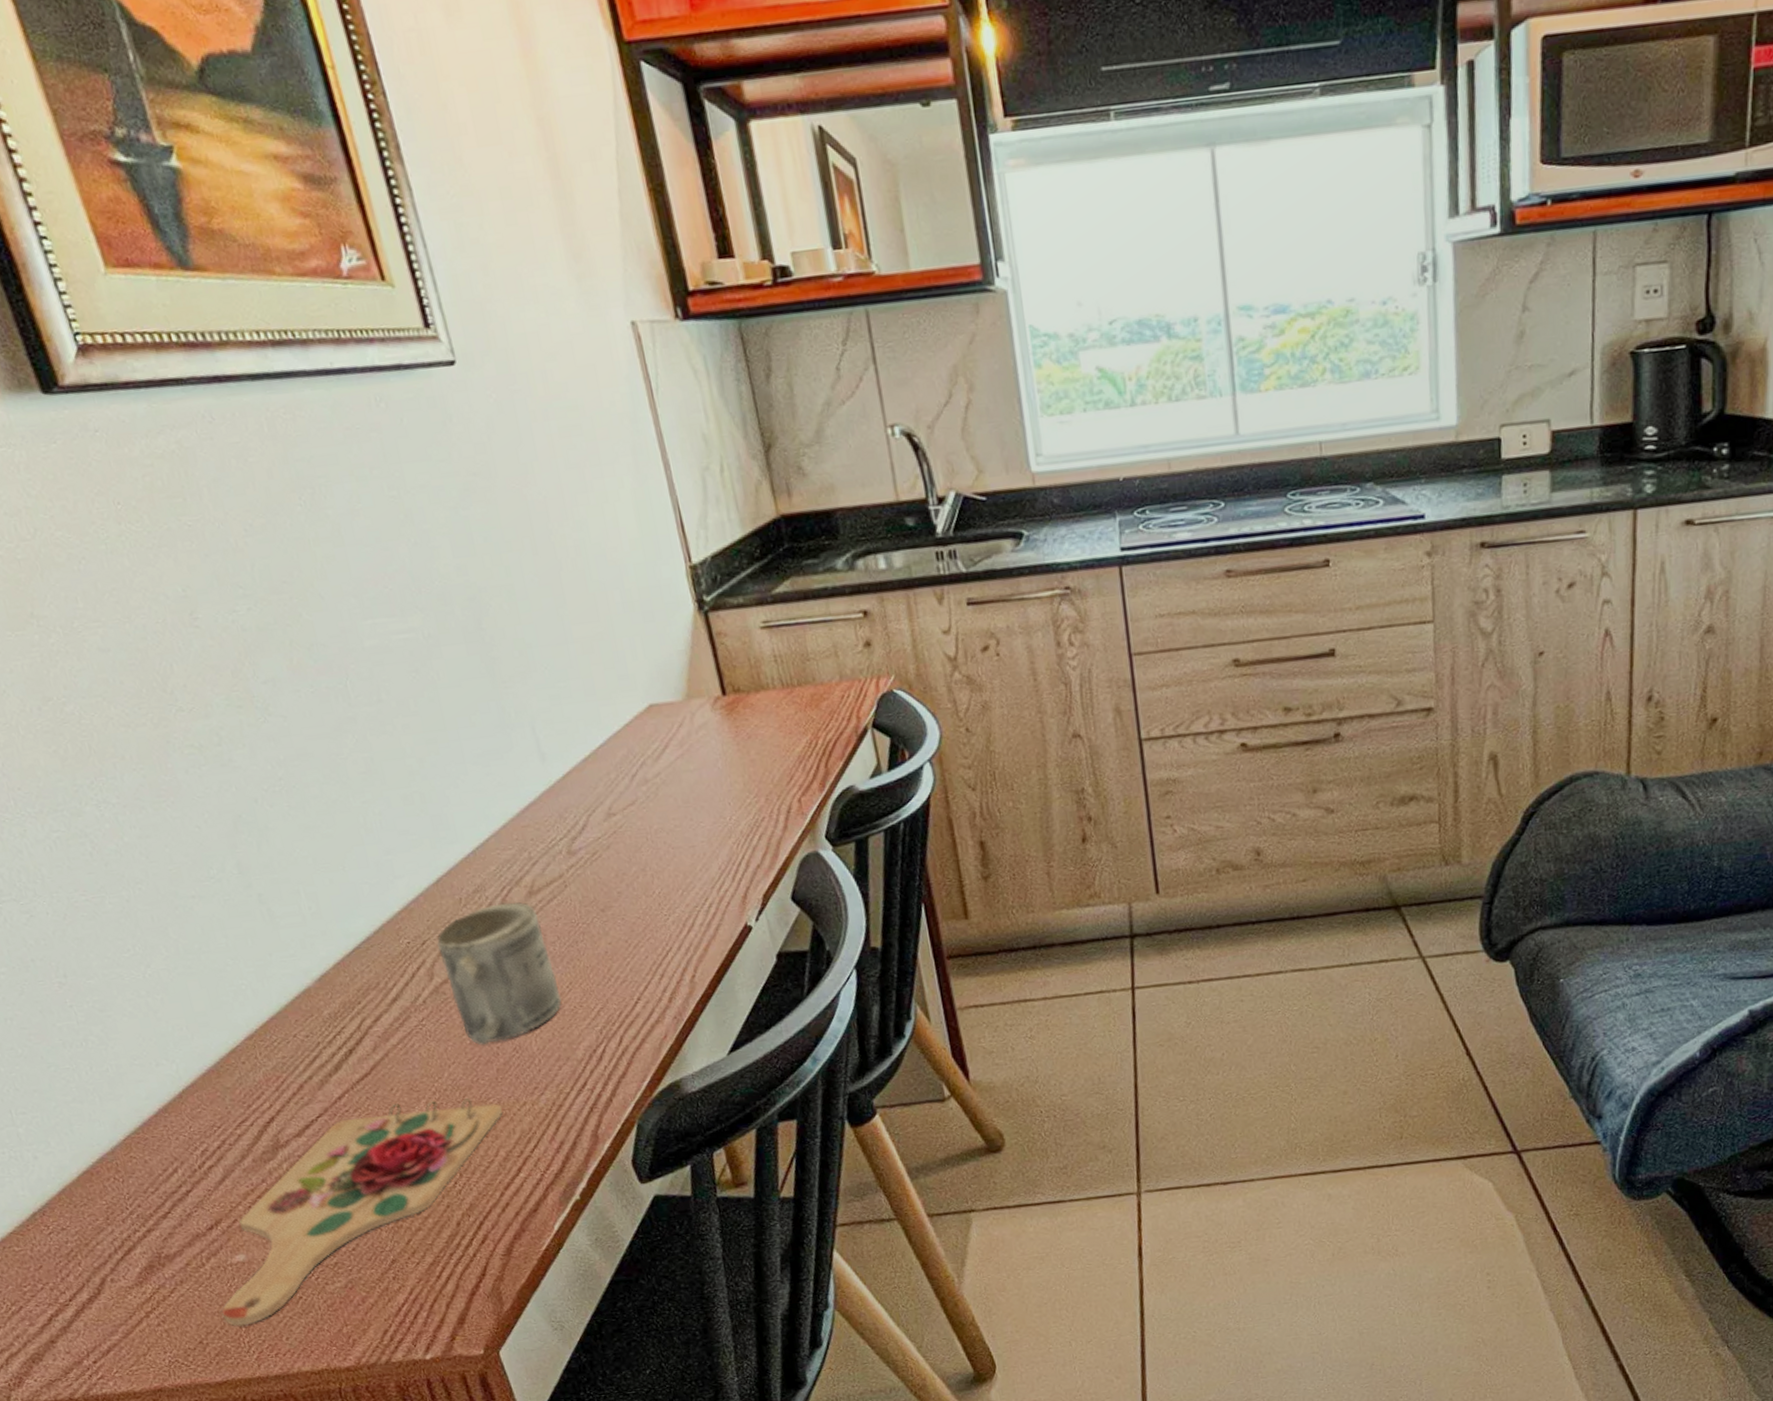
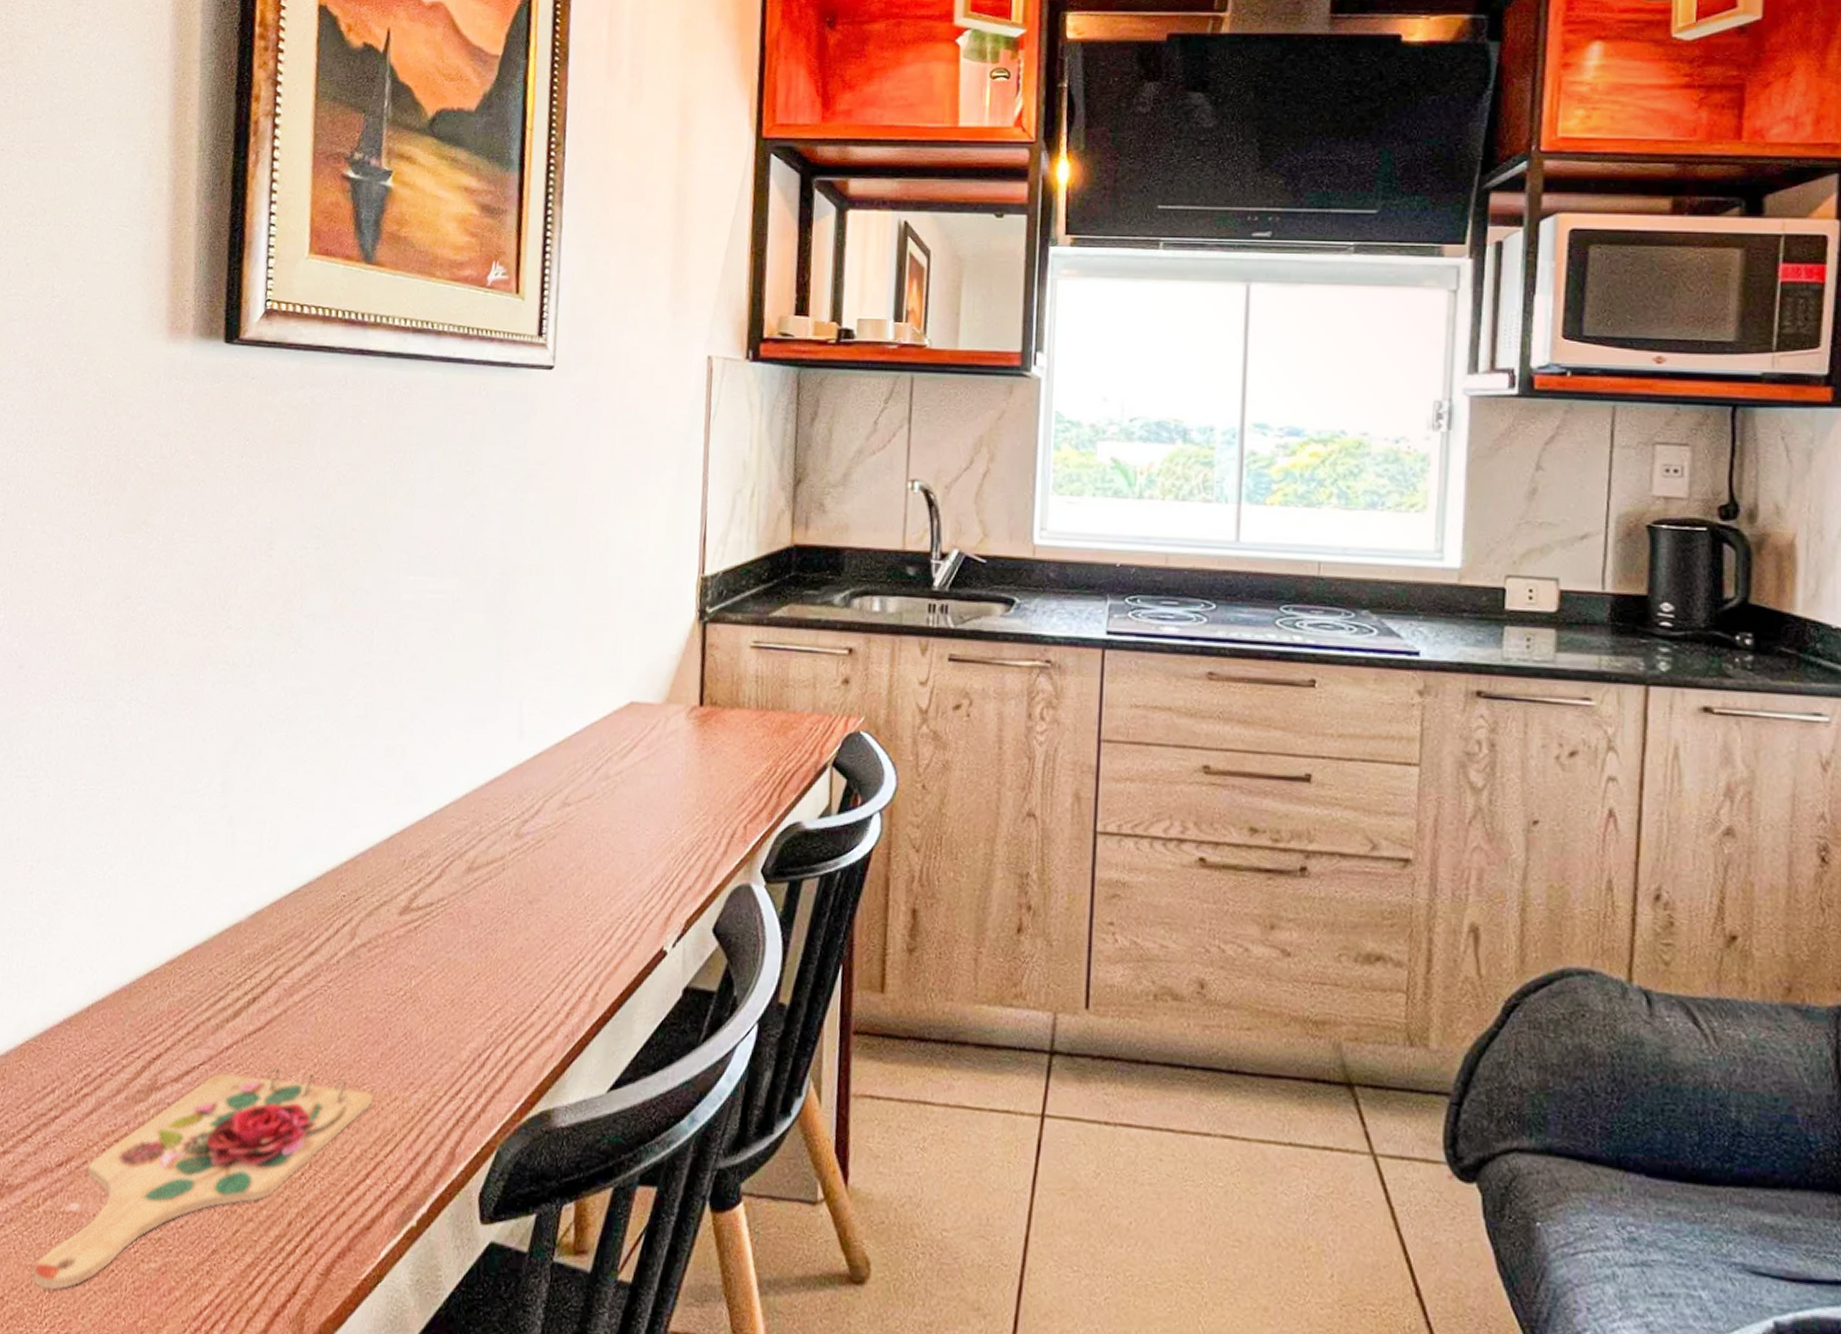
mug: present [437,902,562,1046] -> none [364,873,469,1023]

